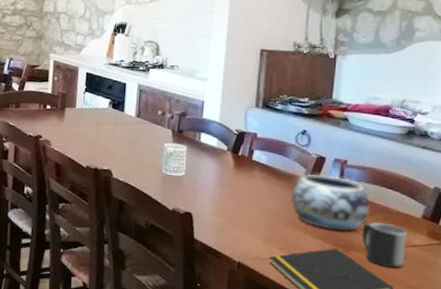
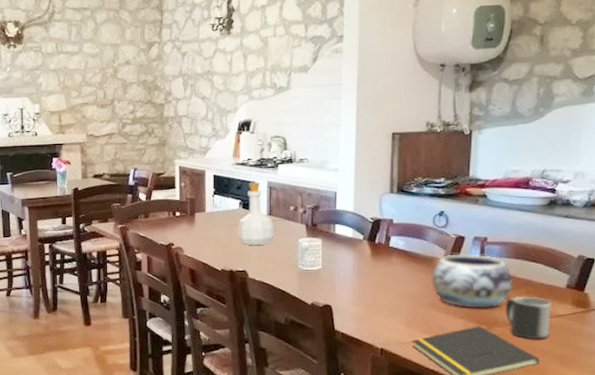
bottle: none [105,83,142,146] -> present [238,182,275,245]

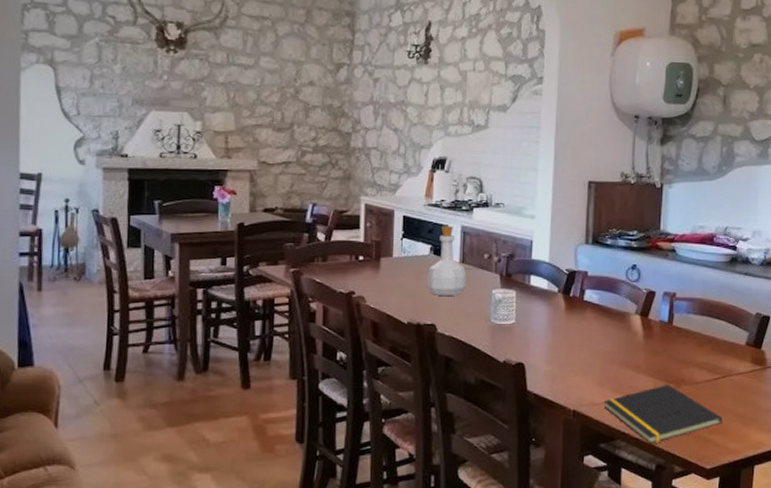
decorative bowl: present [432,254,513,309] -> none [624,309,699,367]
mug: present [505,297,551,339] -> none [692,354,733,397]

